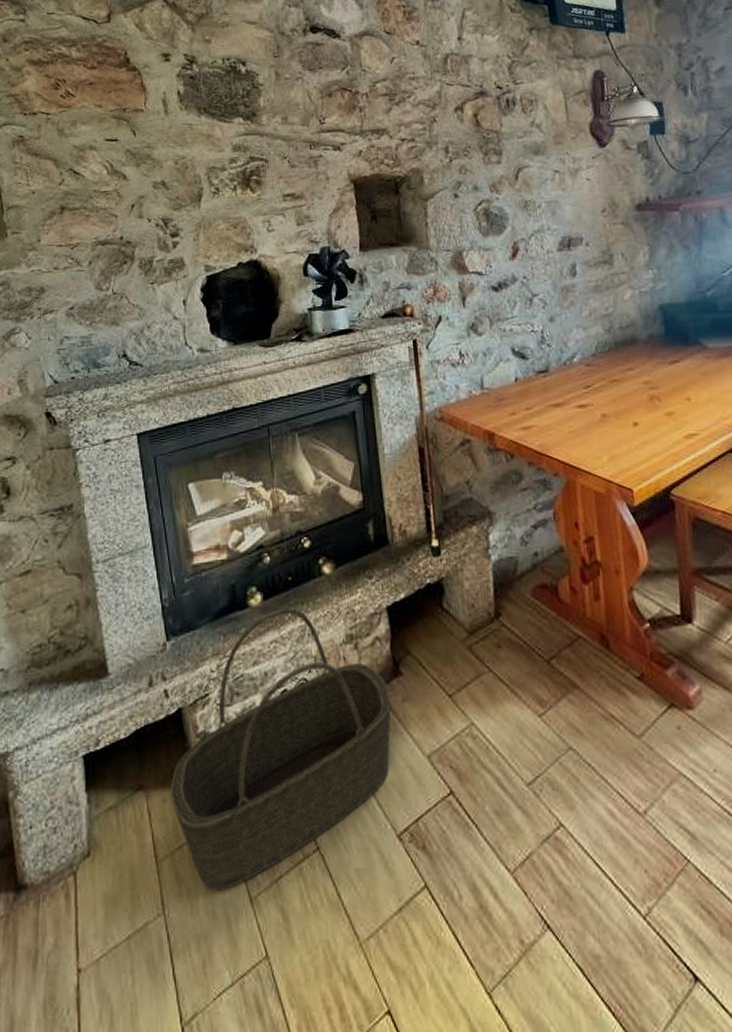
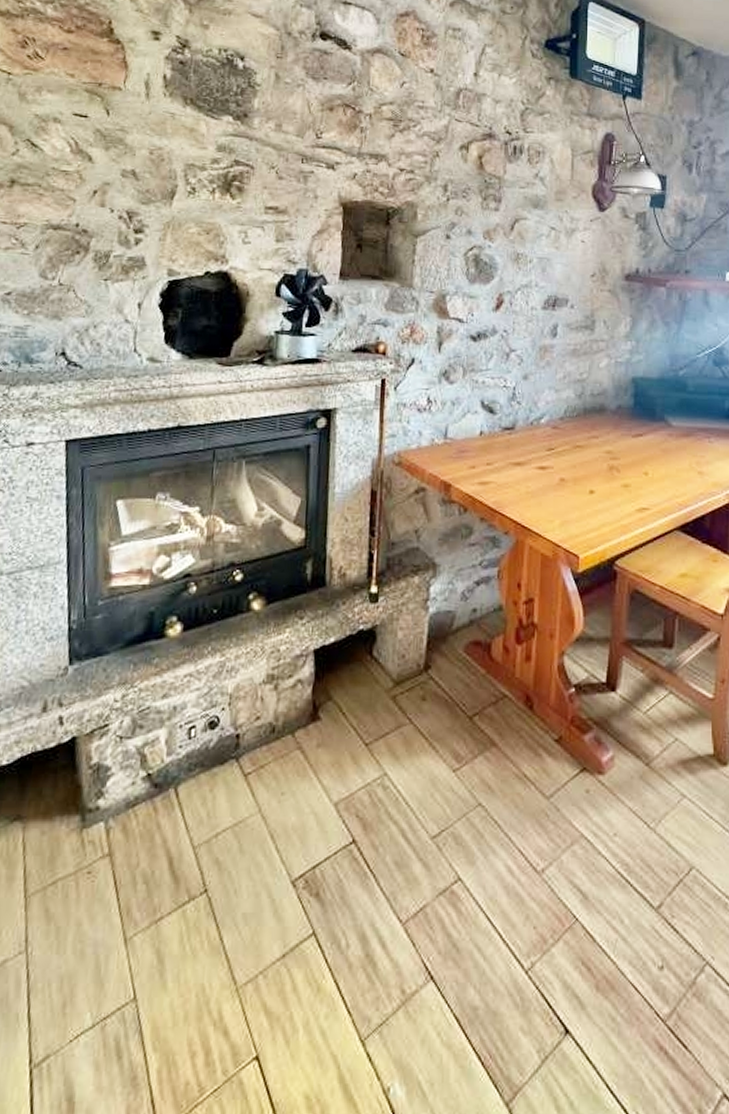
basket: present [170,607,391,891] -> none [50,641,305,930]

